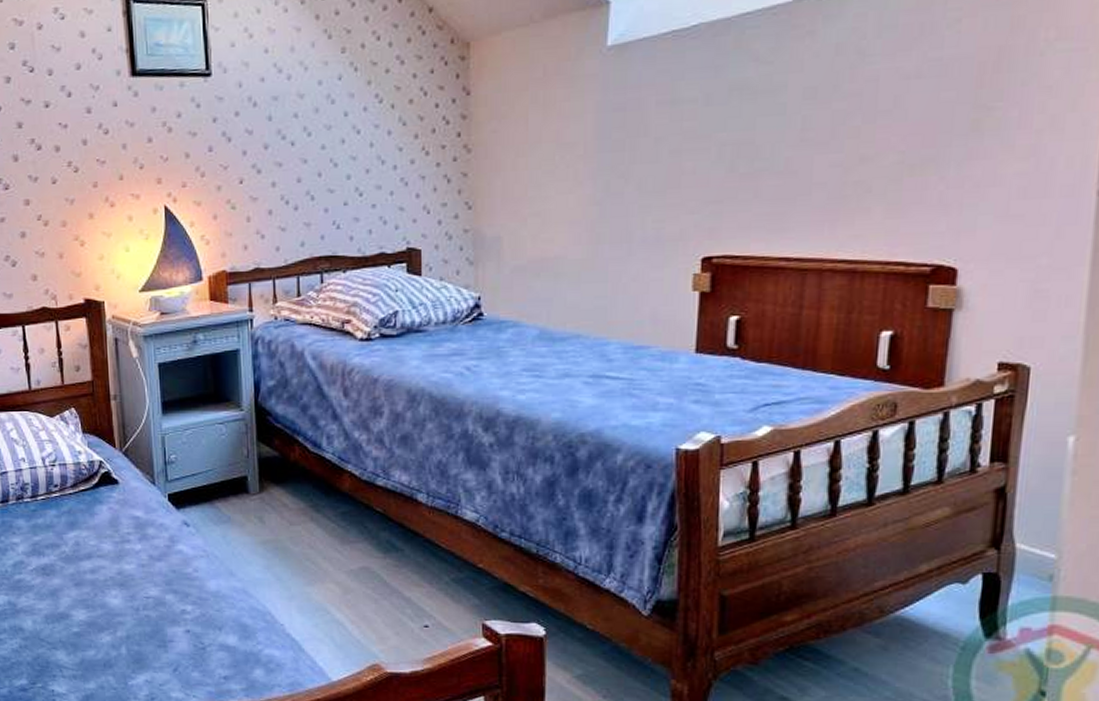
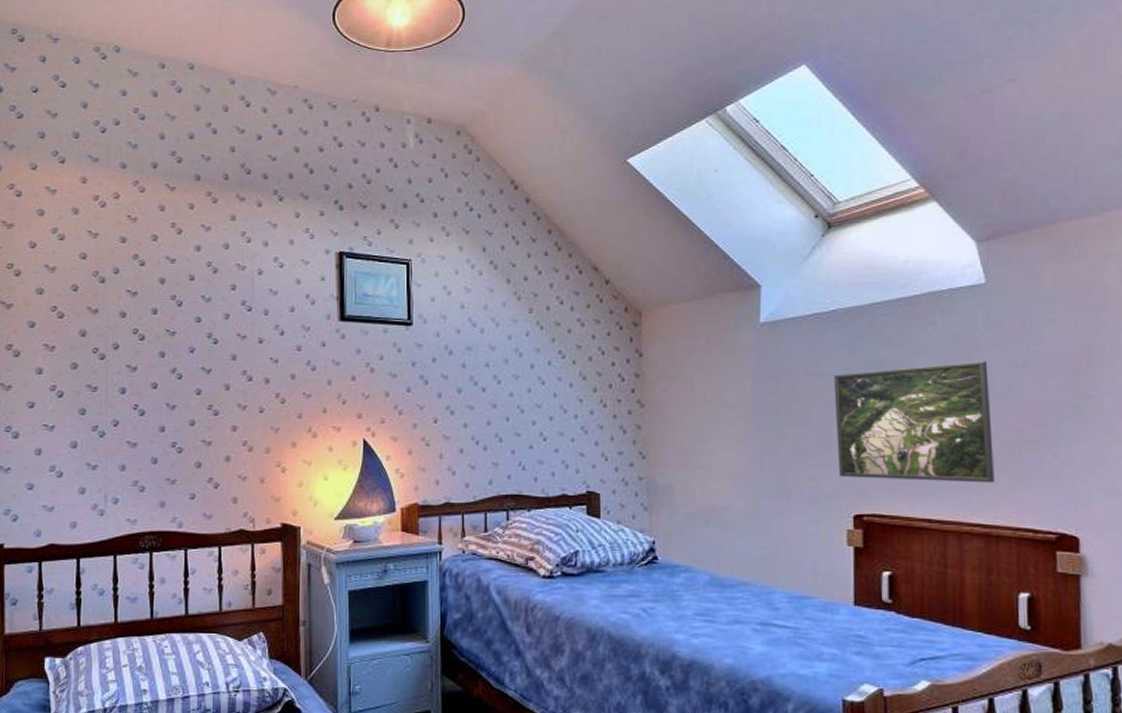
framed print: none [688,73,874,217] -> present [833,361,995,483]

